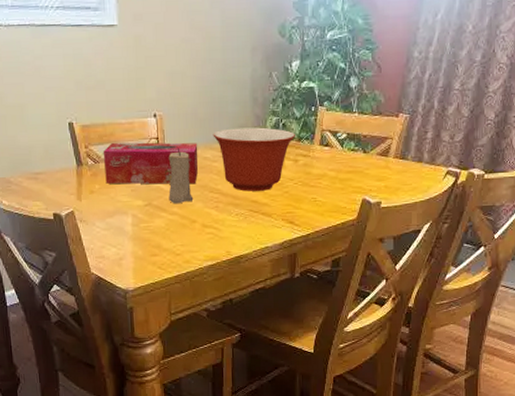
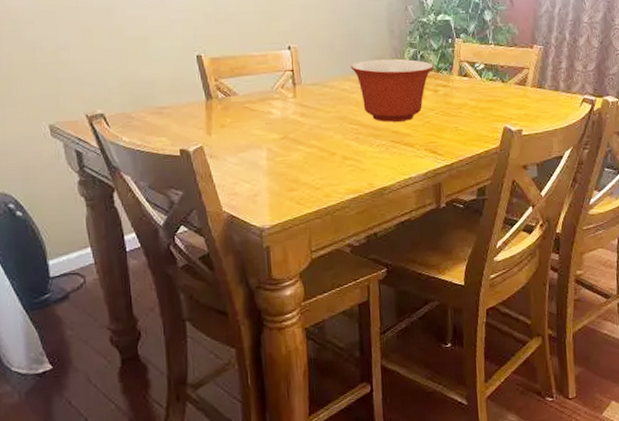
tissue box: present [103,142,198,185] -> none [234,74,336,118]
candle: present [168,147,194,204] -> none [304,79,333,137]

